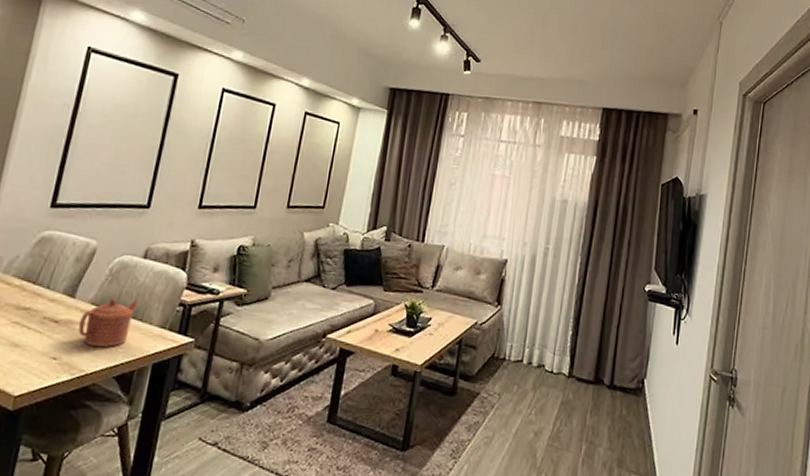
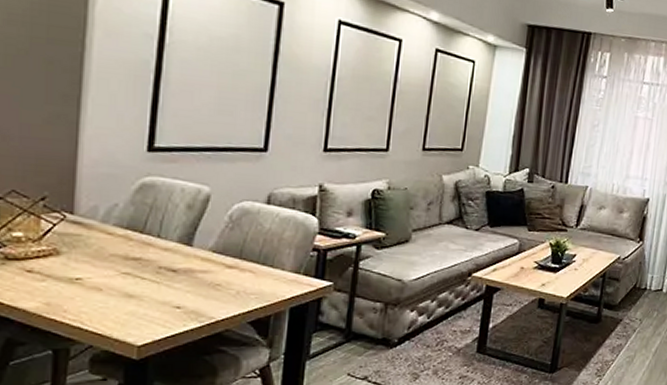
teapot: present [78,297,139,348] -> none [202,244,267,295]

